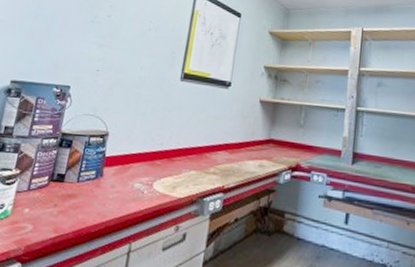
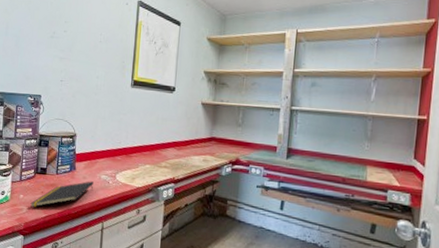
notepad: none [37,190,124,226] -> present [30,181,94,208]

